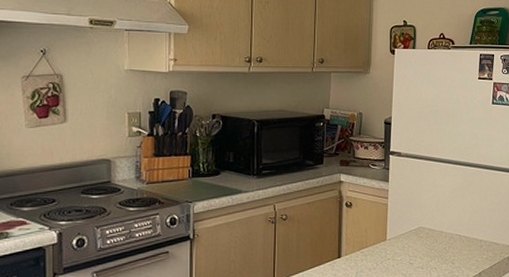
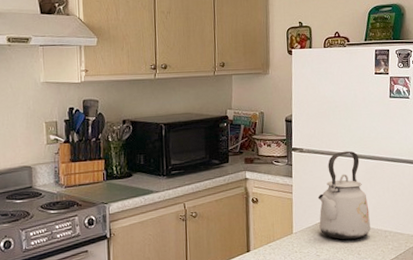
kettle: none [414,157,466,248] -> present [317,150,371,240]

